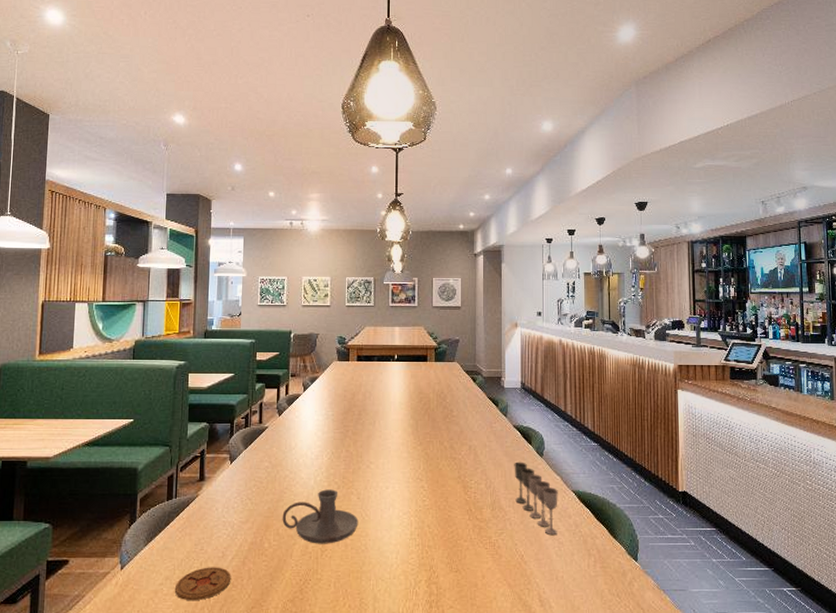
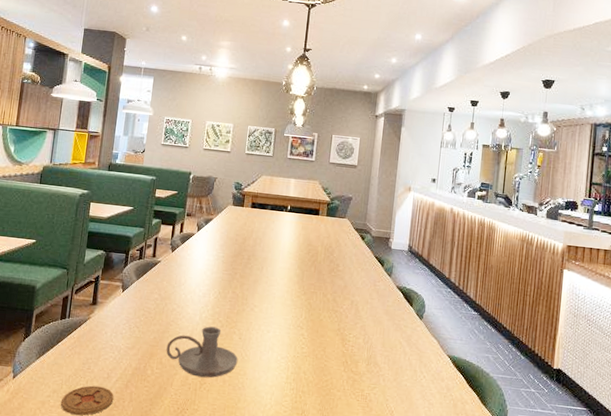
wine glass: present [514,462,558,536] -> none [391,321,434,396]

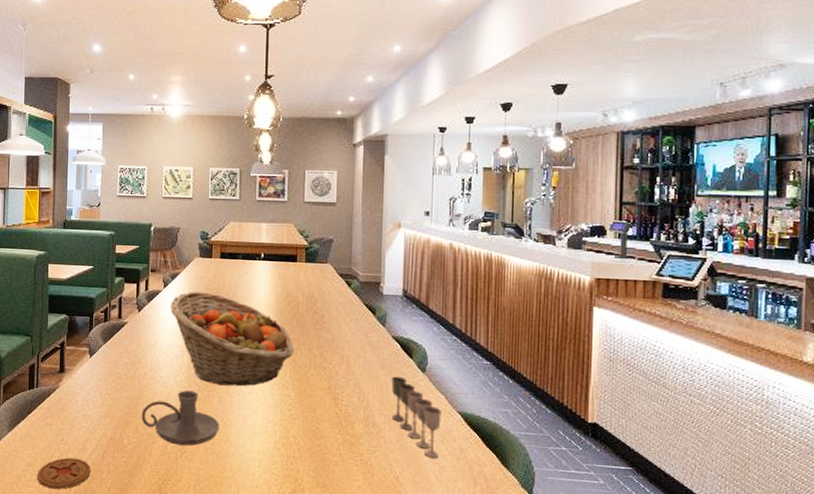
fruit basket: none [202,236,311,325] -> present [170,291,294,387]
wine glass: none [391,321,434,396] -> present [391,376,442,459]

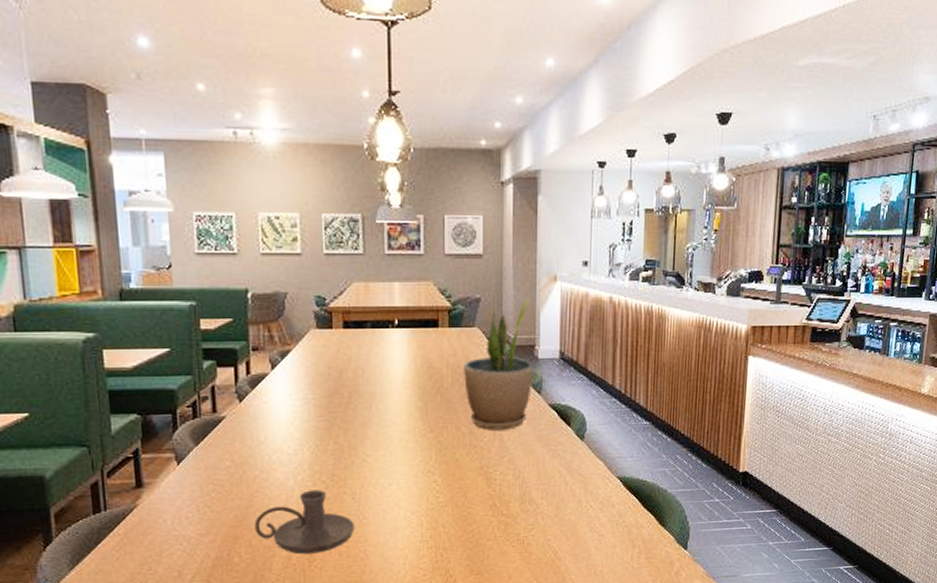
fruit basket: present [170,291,294,387] -> none [282,371,440,480]
potted plant: none [317,241,378,356] -> present [464,298,532,430]
wine glass: present [391,376,442,459] -> none [548,446,601,528]

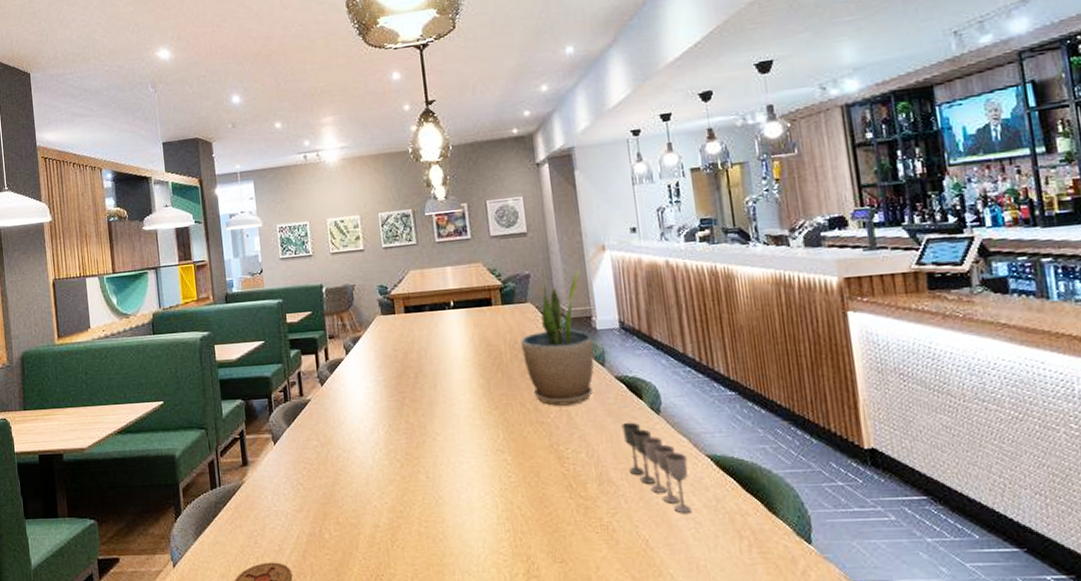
candle holder: present [254,490,355,555] -> none [340,468,432,533]
wine glass: none [548,446,601,528] -> present [621,422,692,514]

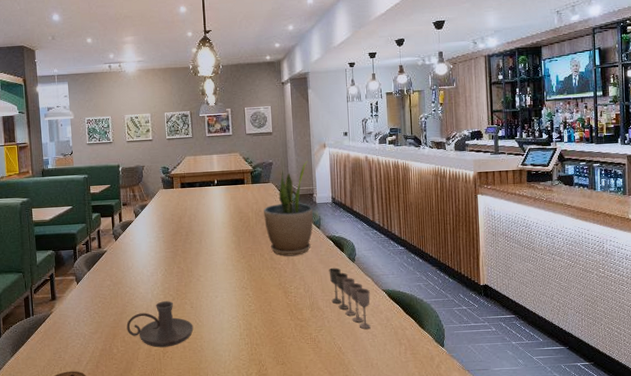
candle holder: none [340,468,432,533] -> present [126,301,194,348]

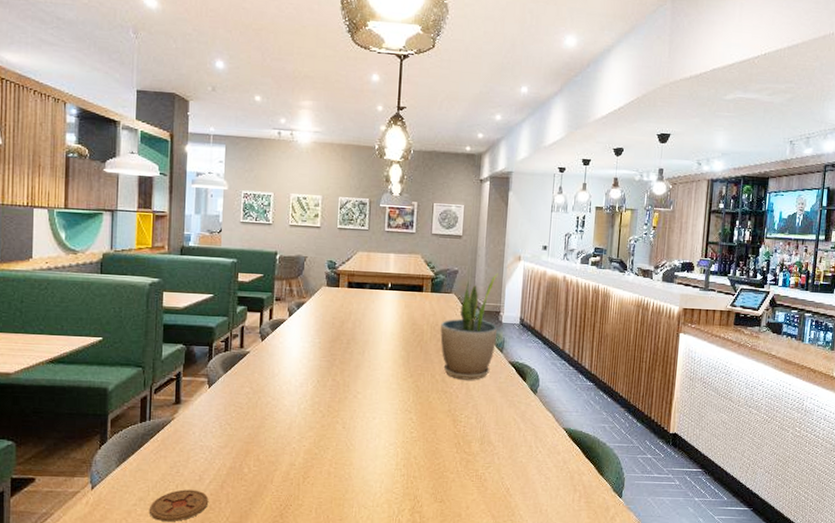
candle holder: present [126,301,194,348] -> none [263,417,343,472]
wine glass: present [329,267,371,330] -> none [505,398,549,471]

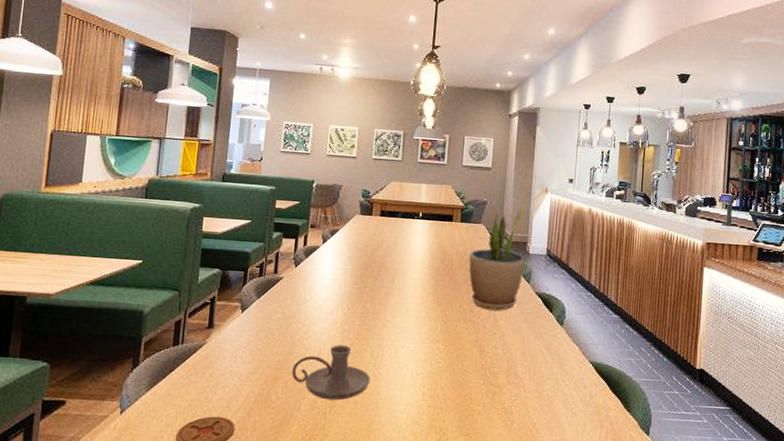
candle holder: none [263,417,343,472] -> present [291,345,371,401]

